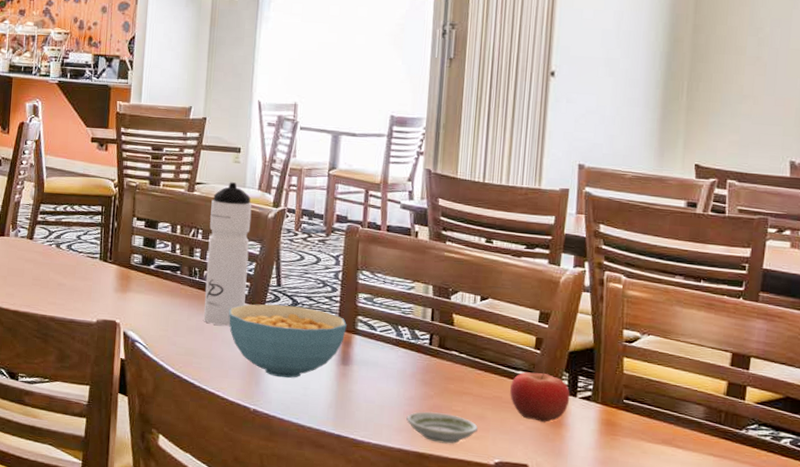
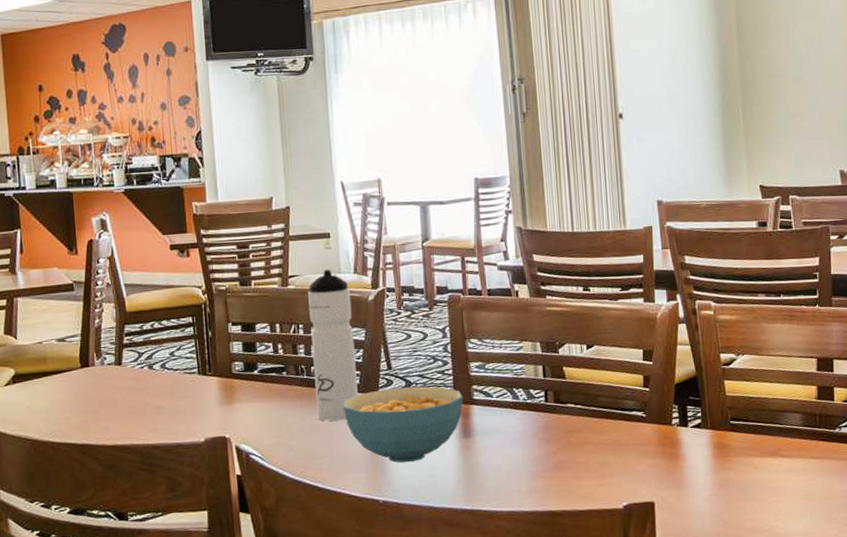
saucer: present [406,411,478,444] -> none [534,467,603,498]
fruit: present [510,367,570,422] -> none [627,403,683,458]

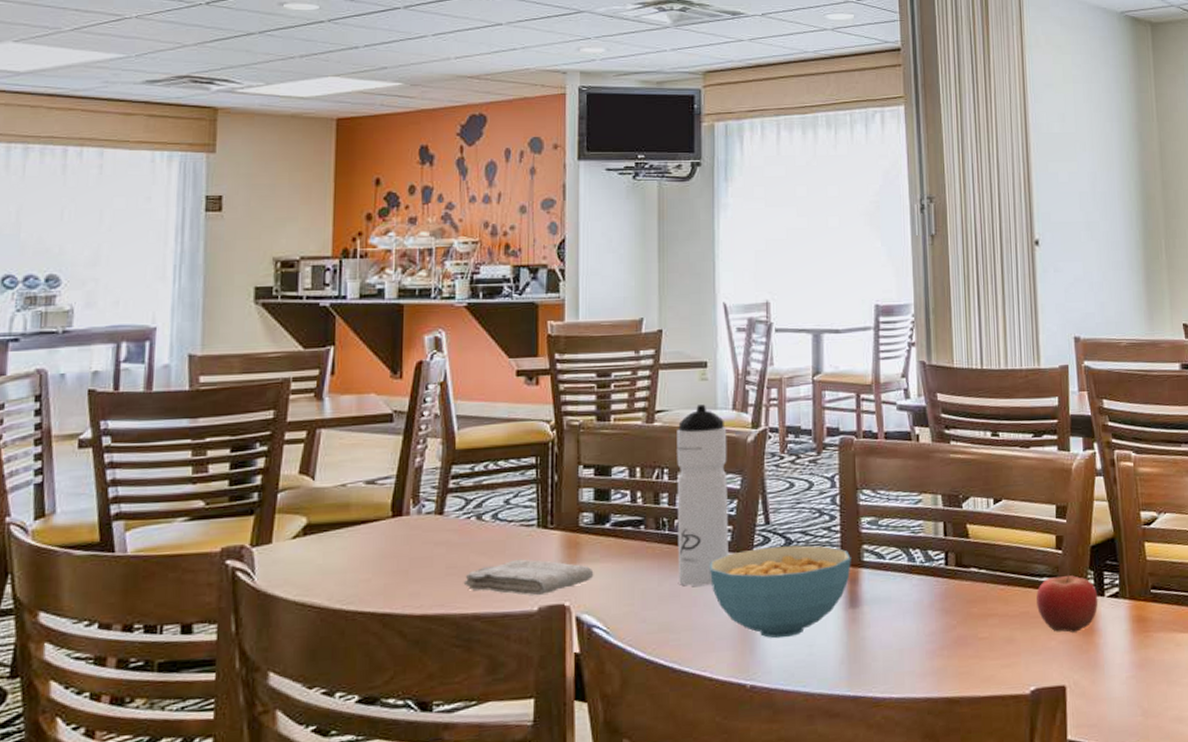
washcloth: none [143,400,248,430] -> present [463,559,594,596]
fruit: none [627,403,683,458] -> present [1036,568,1098,633]

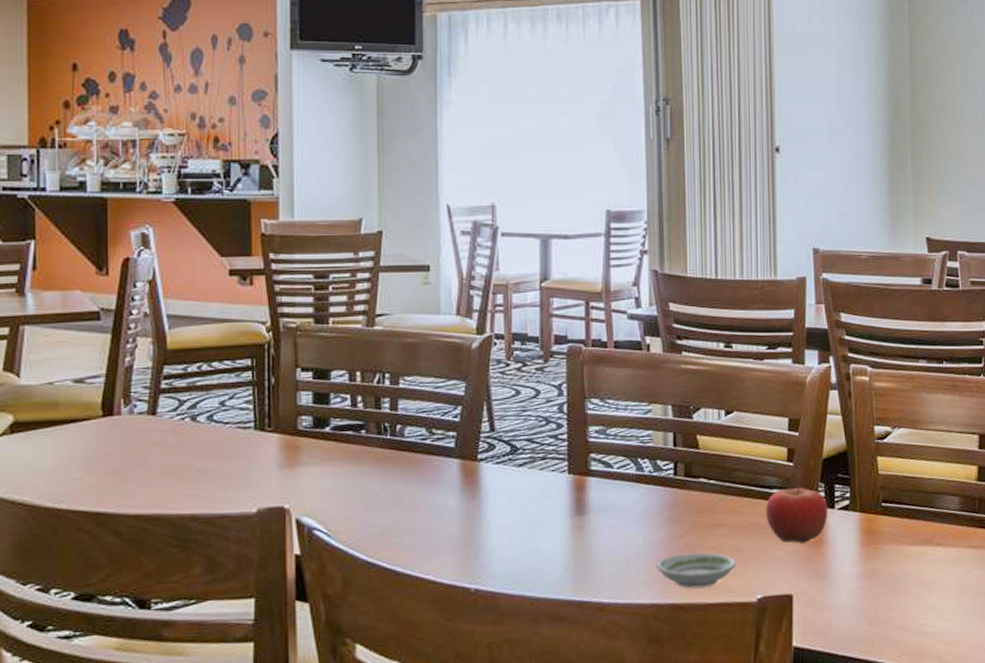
washcloth: present [463,559,594,596] -> none [179,461,314,498]
water bottle: present [677,404,728,586] -> none [398,309,452,491]
cereal bowl: present [710,545,851,639] -> none [433,453,578,544]
saucer: none [930,643,1008,681] -> present [656,552,736,589]

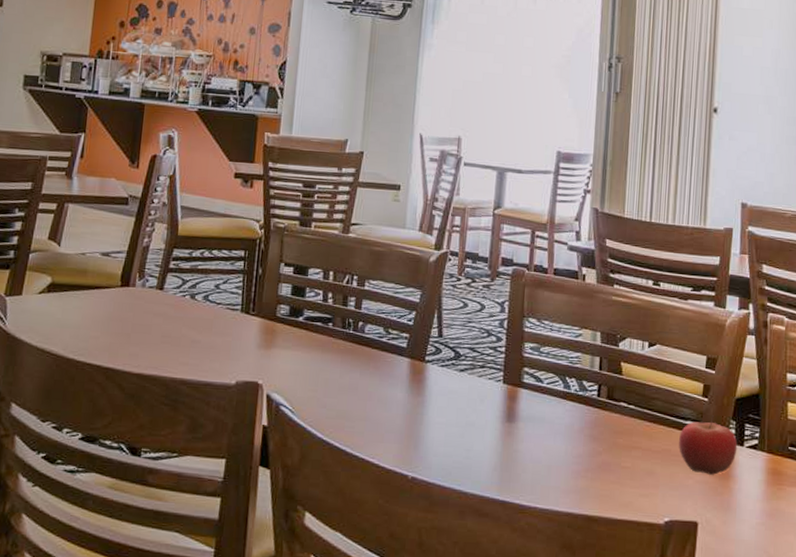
saucer: present [656,552,736,589] -> none [574,469,647,504]

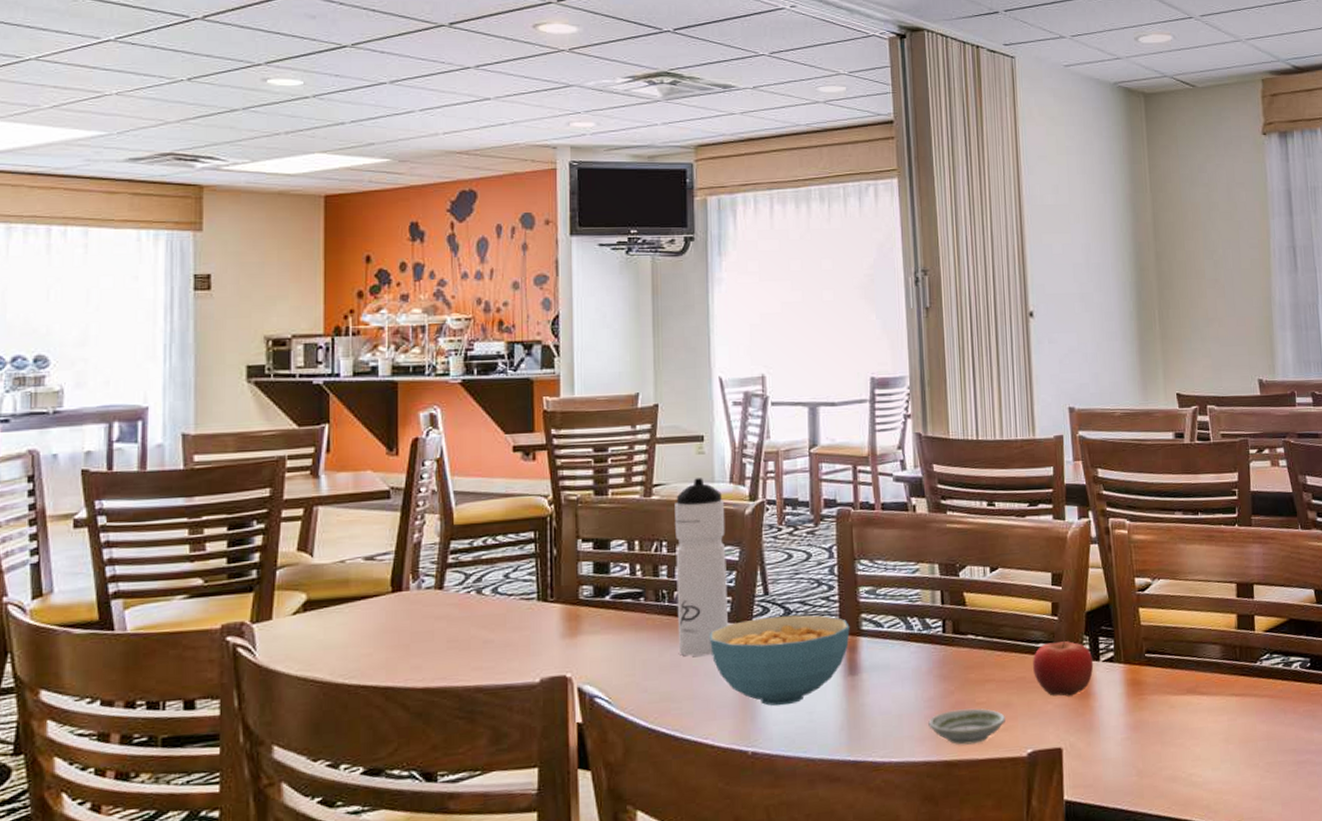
water bottle: none [358,222,413,383] -> present [675,478,728,657]
cereal bowl: none [385,357,512,440] -> present [710,615,850,706]
saucer: none [574,469,647,504] -> present [928,708,1005,745]

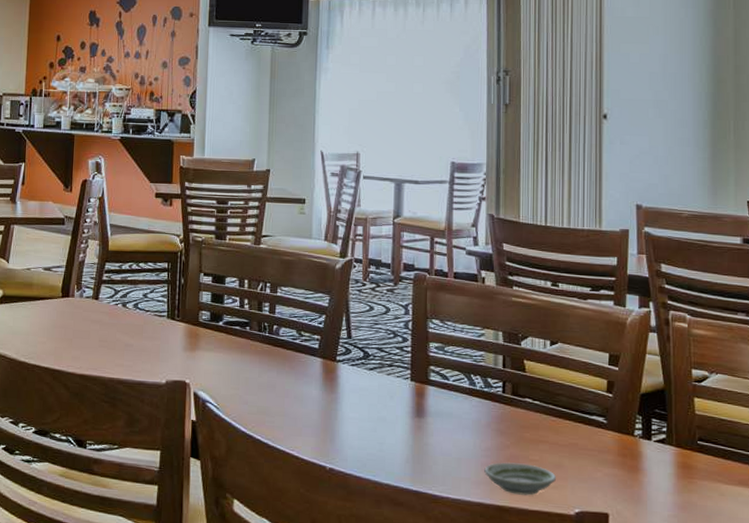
water bottle: present [675,478,728,657] -> none [275,234,319,382]
cereal bowl: present [710,615,850,706] -> none [300,357,419,434]
fruit: present [1033,633,1094,697] -> none [586,410,645,468]

